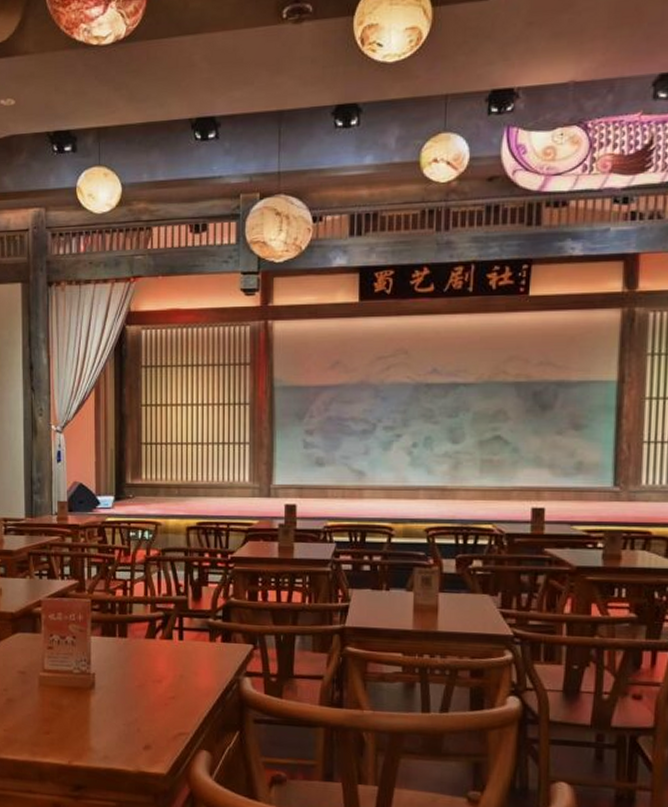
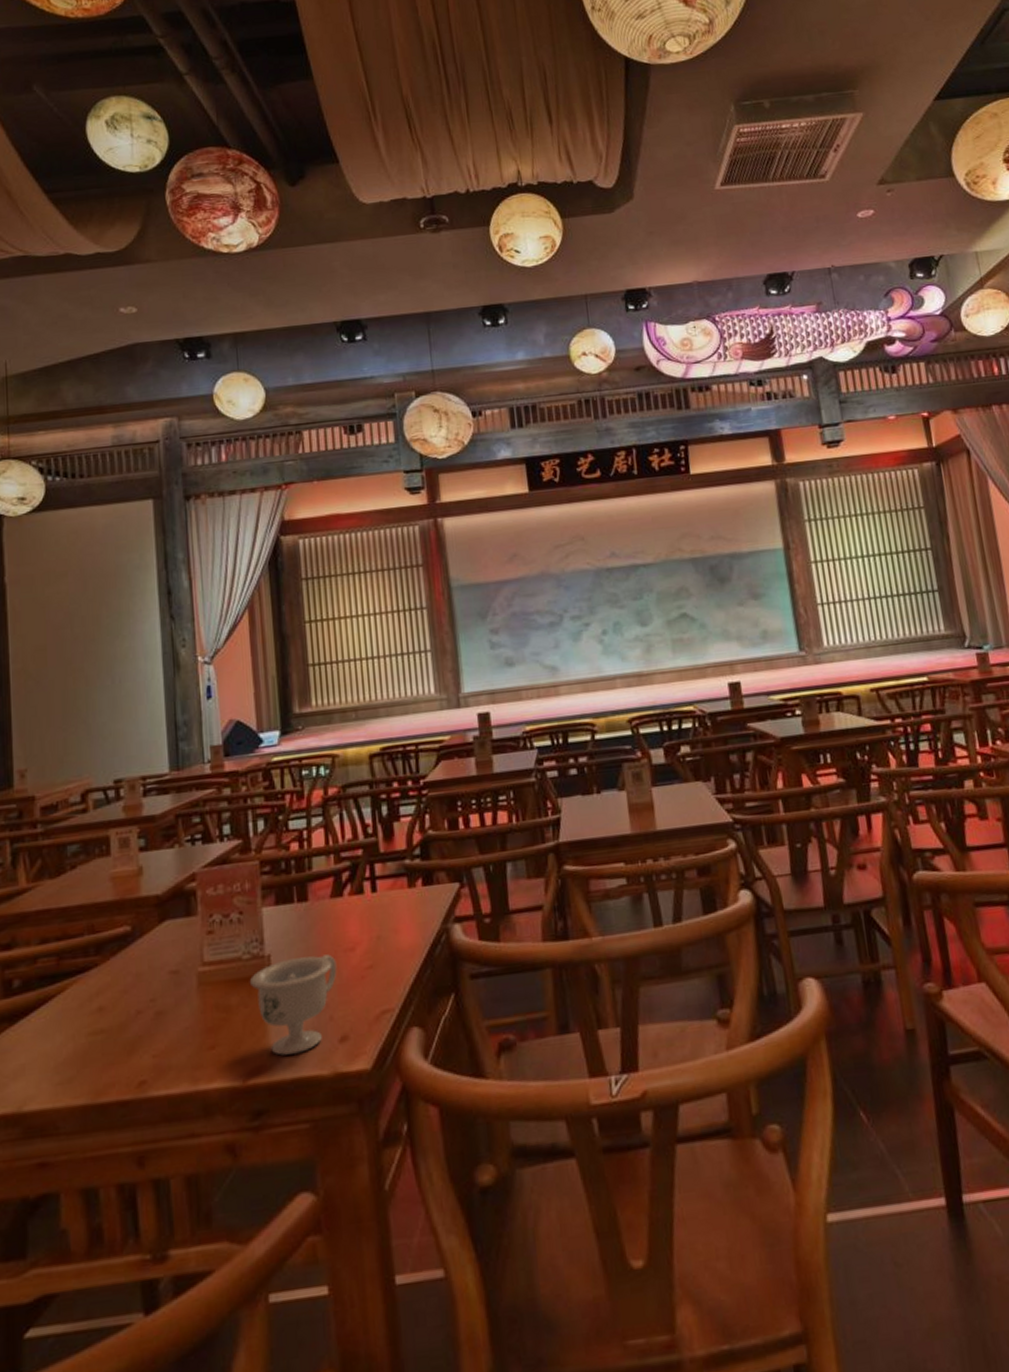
teacup: none [77,679,146,751] -> present [249,954,337,1056]

